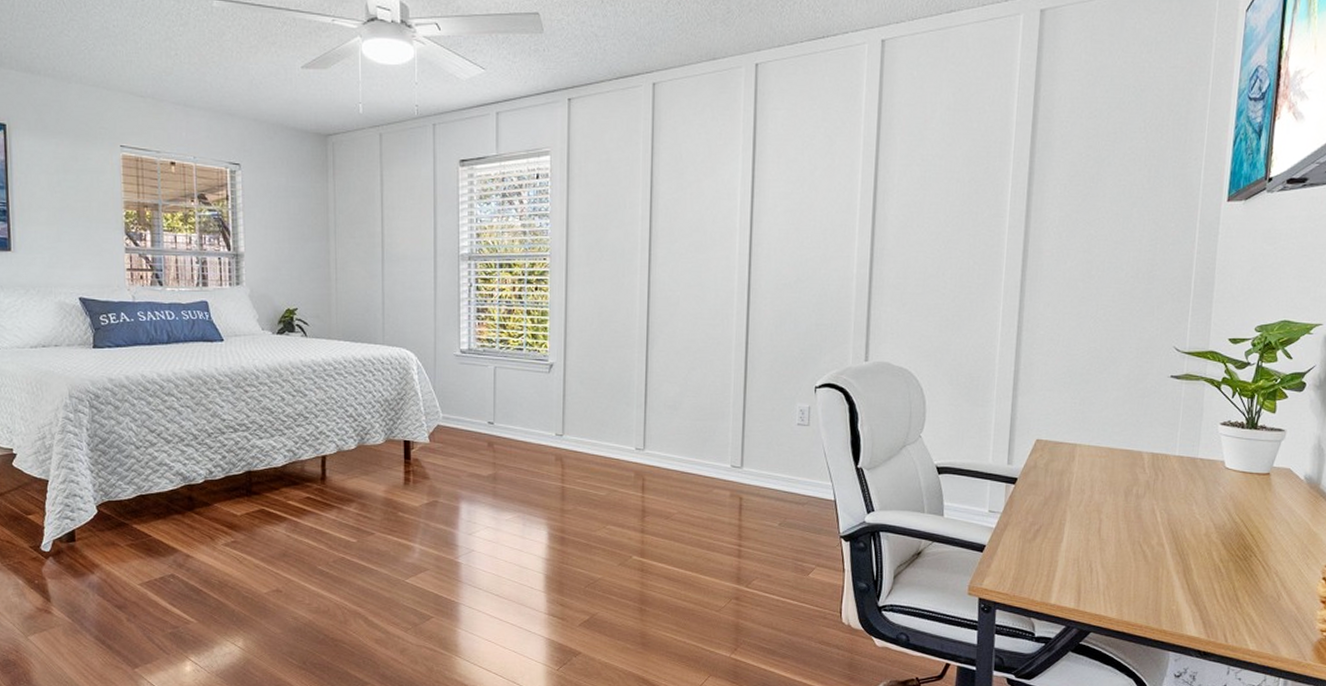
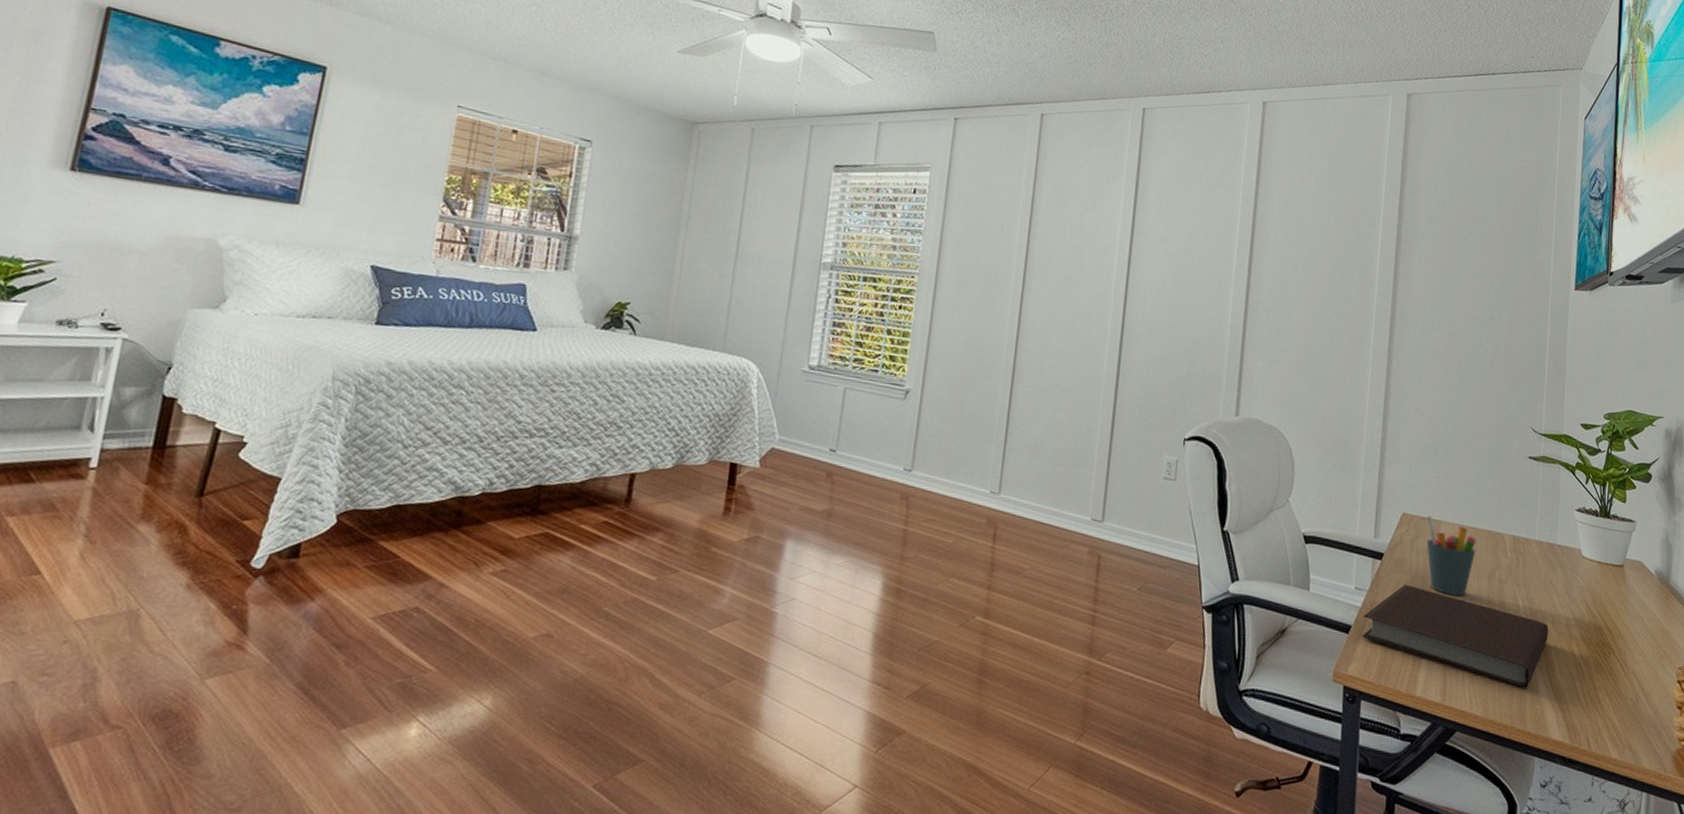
notebook: none [996,504,1188,592] -> present [1362,584,1549,688]
pen holder: none [1061,440,1114,513] -> present [1426,515,1477,597]

